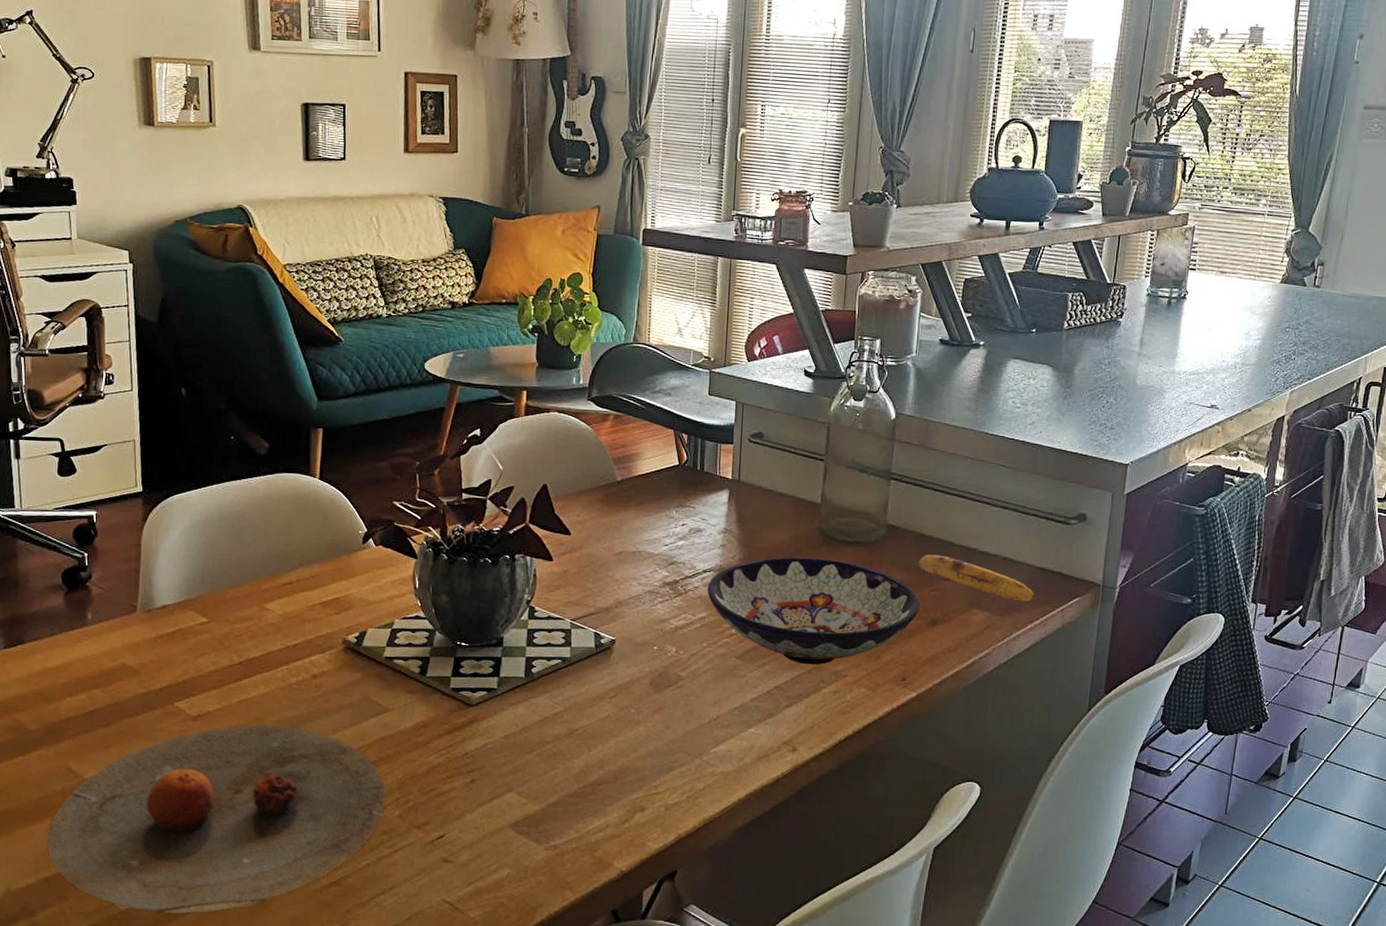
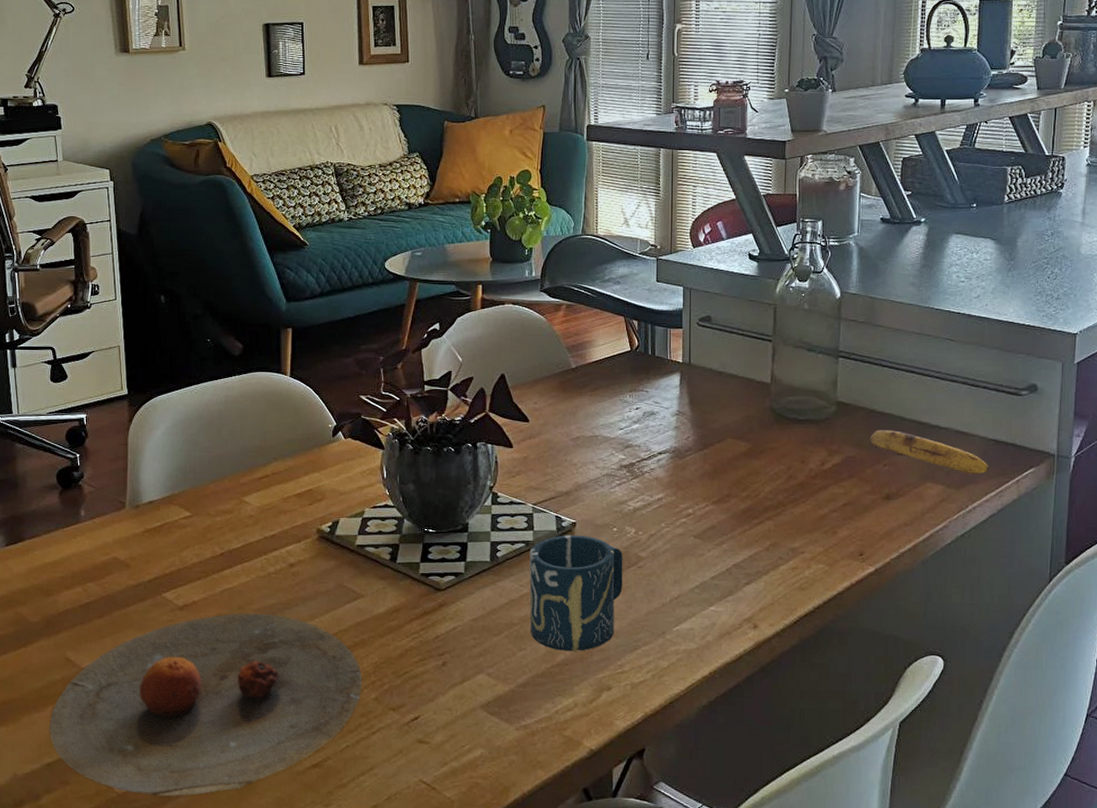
cup: none [563,652,663,771] -> present [529,535,623,651]
bowl: present [707,556,920,665] -> none [663,436,874,543]

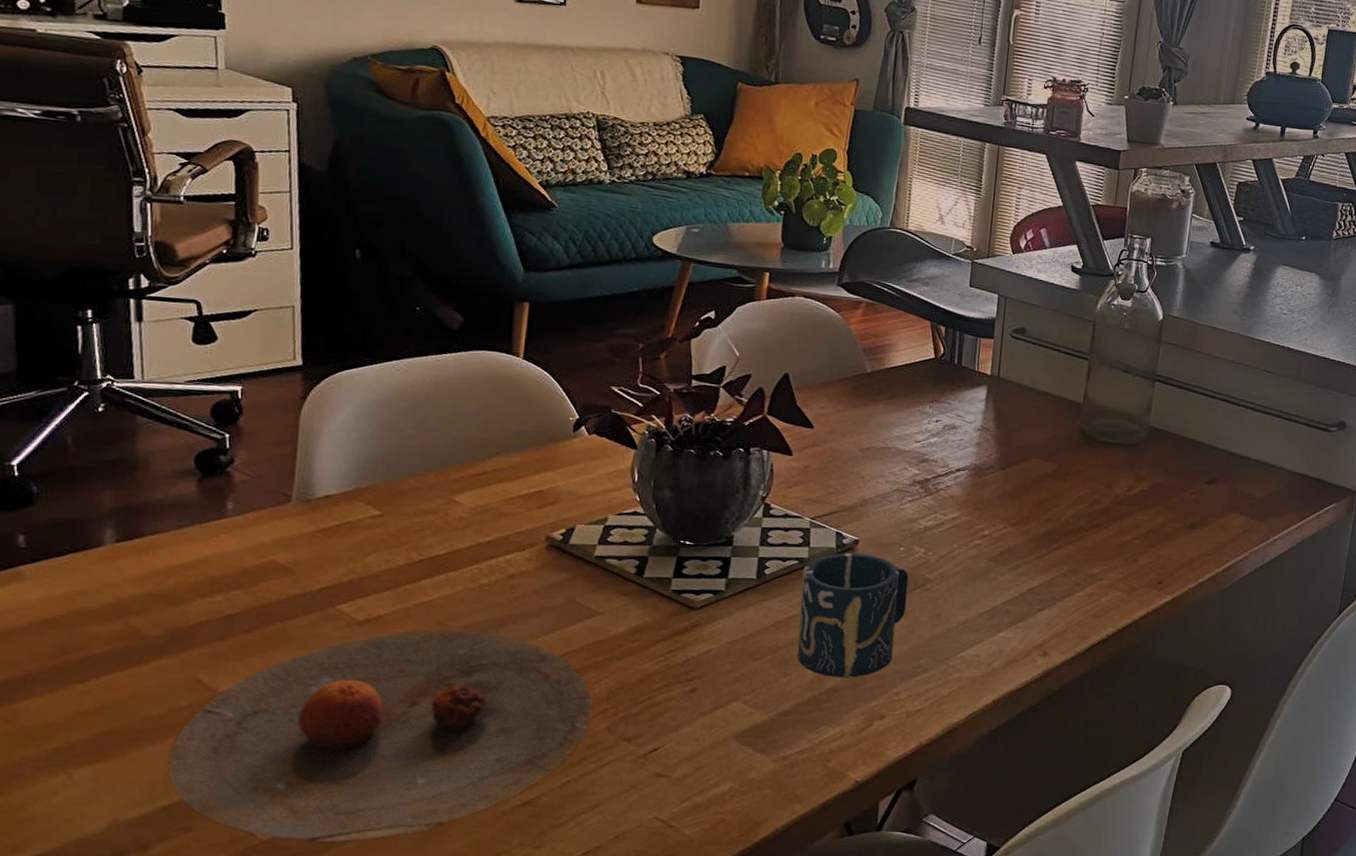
banana: present [870,430,989,475] -> none [1179,458,1293,508]

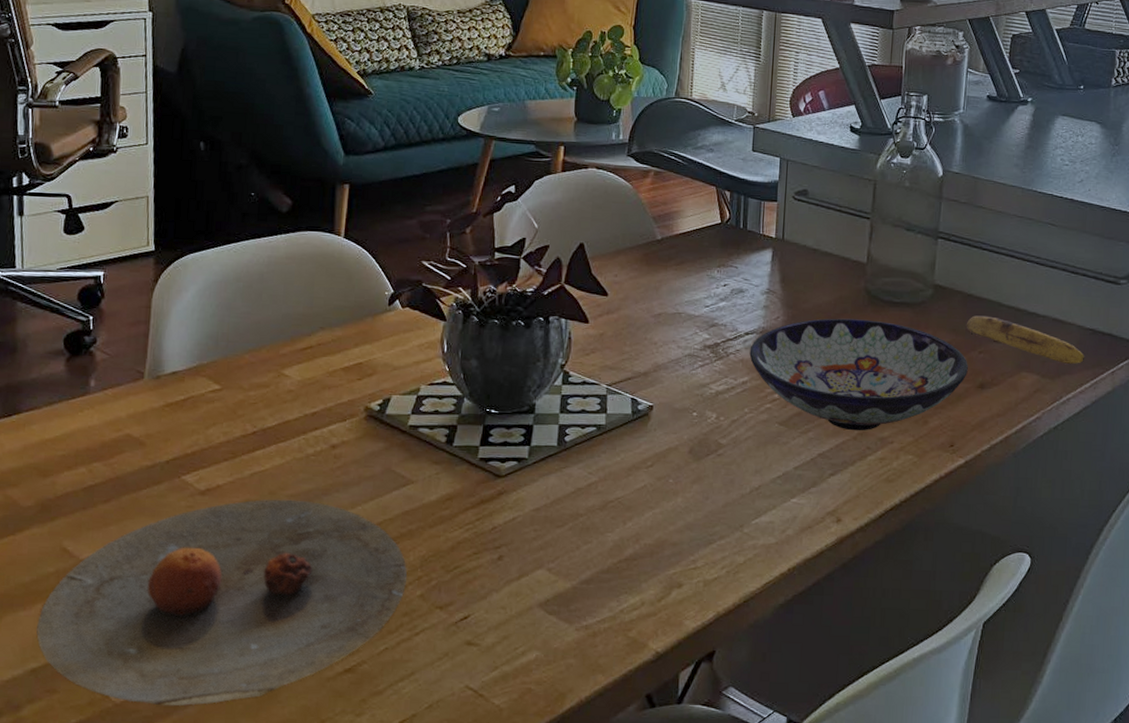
cup: present [797,553,909,678] -> none [597,419,702,545]
bowl: none [960,457,1180,568] -> present [749,318,968,431]
banana: none [1179,458,1293,508] -> present [966,315,1085,365]

